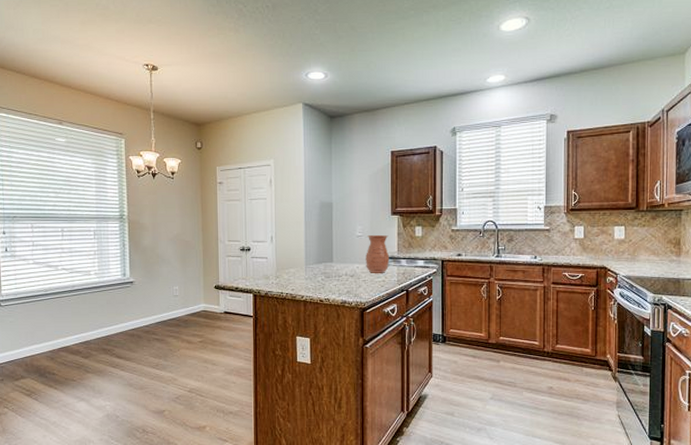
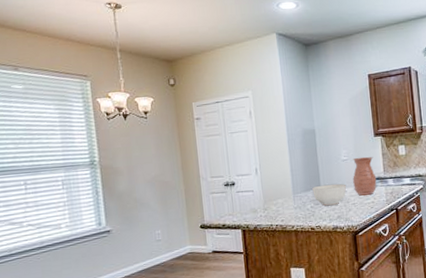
bowl: none [325,259,359,280] -> present [312,183,347,206]

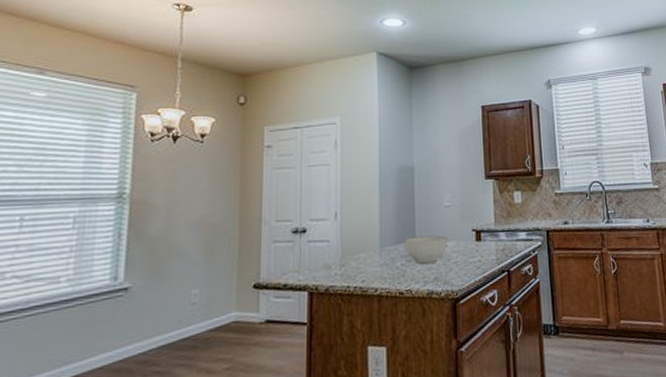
vase: present [352,156,377,196] -> none [455,203,486,252]

